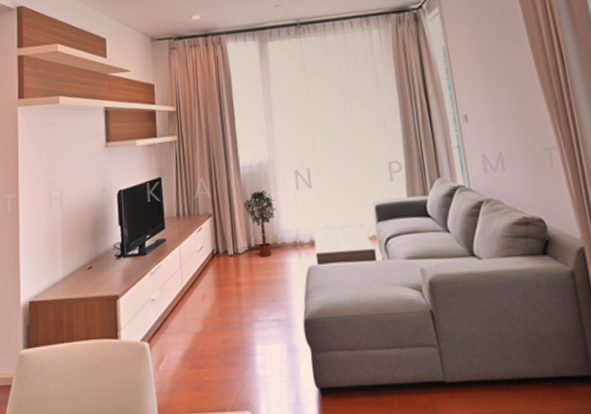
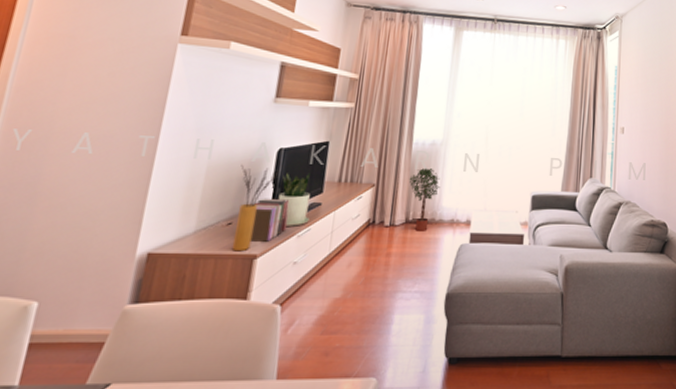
vase: none [89,210,123,294] -> present [231,165,279,252]
books: none [107,238,140,283] -> present [250,198,290,242]
planter: none [126,210,158,265] -> present [278,173,310,226]

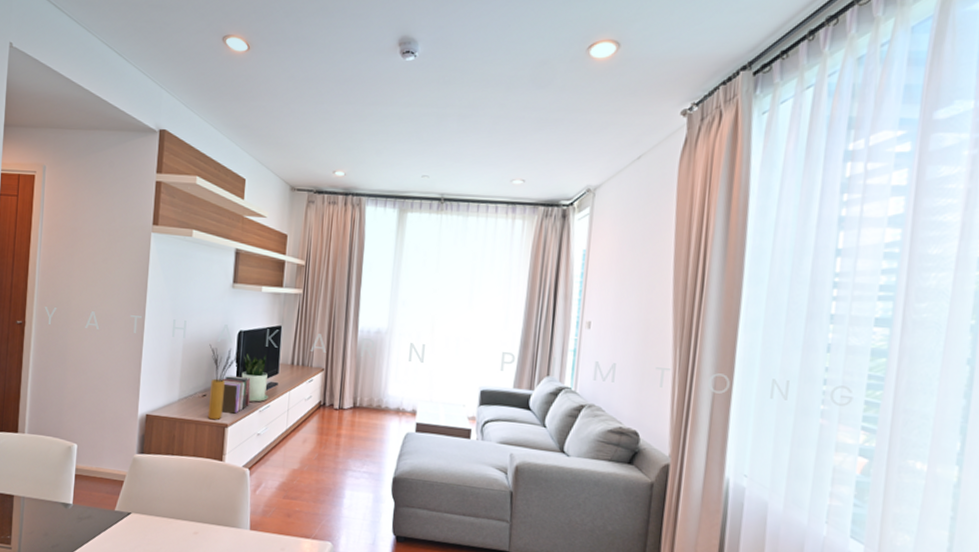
potted tree: present [409,167,441,233] -> none [355,355,386,418]

